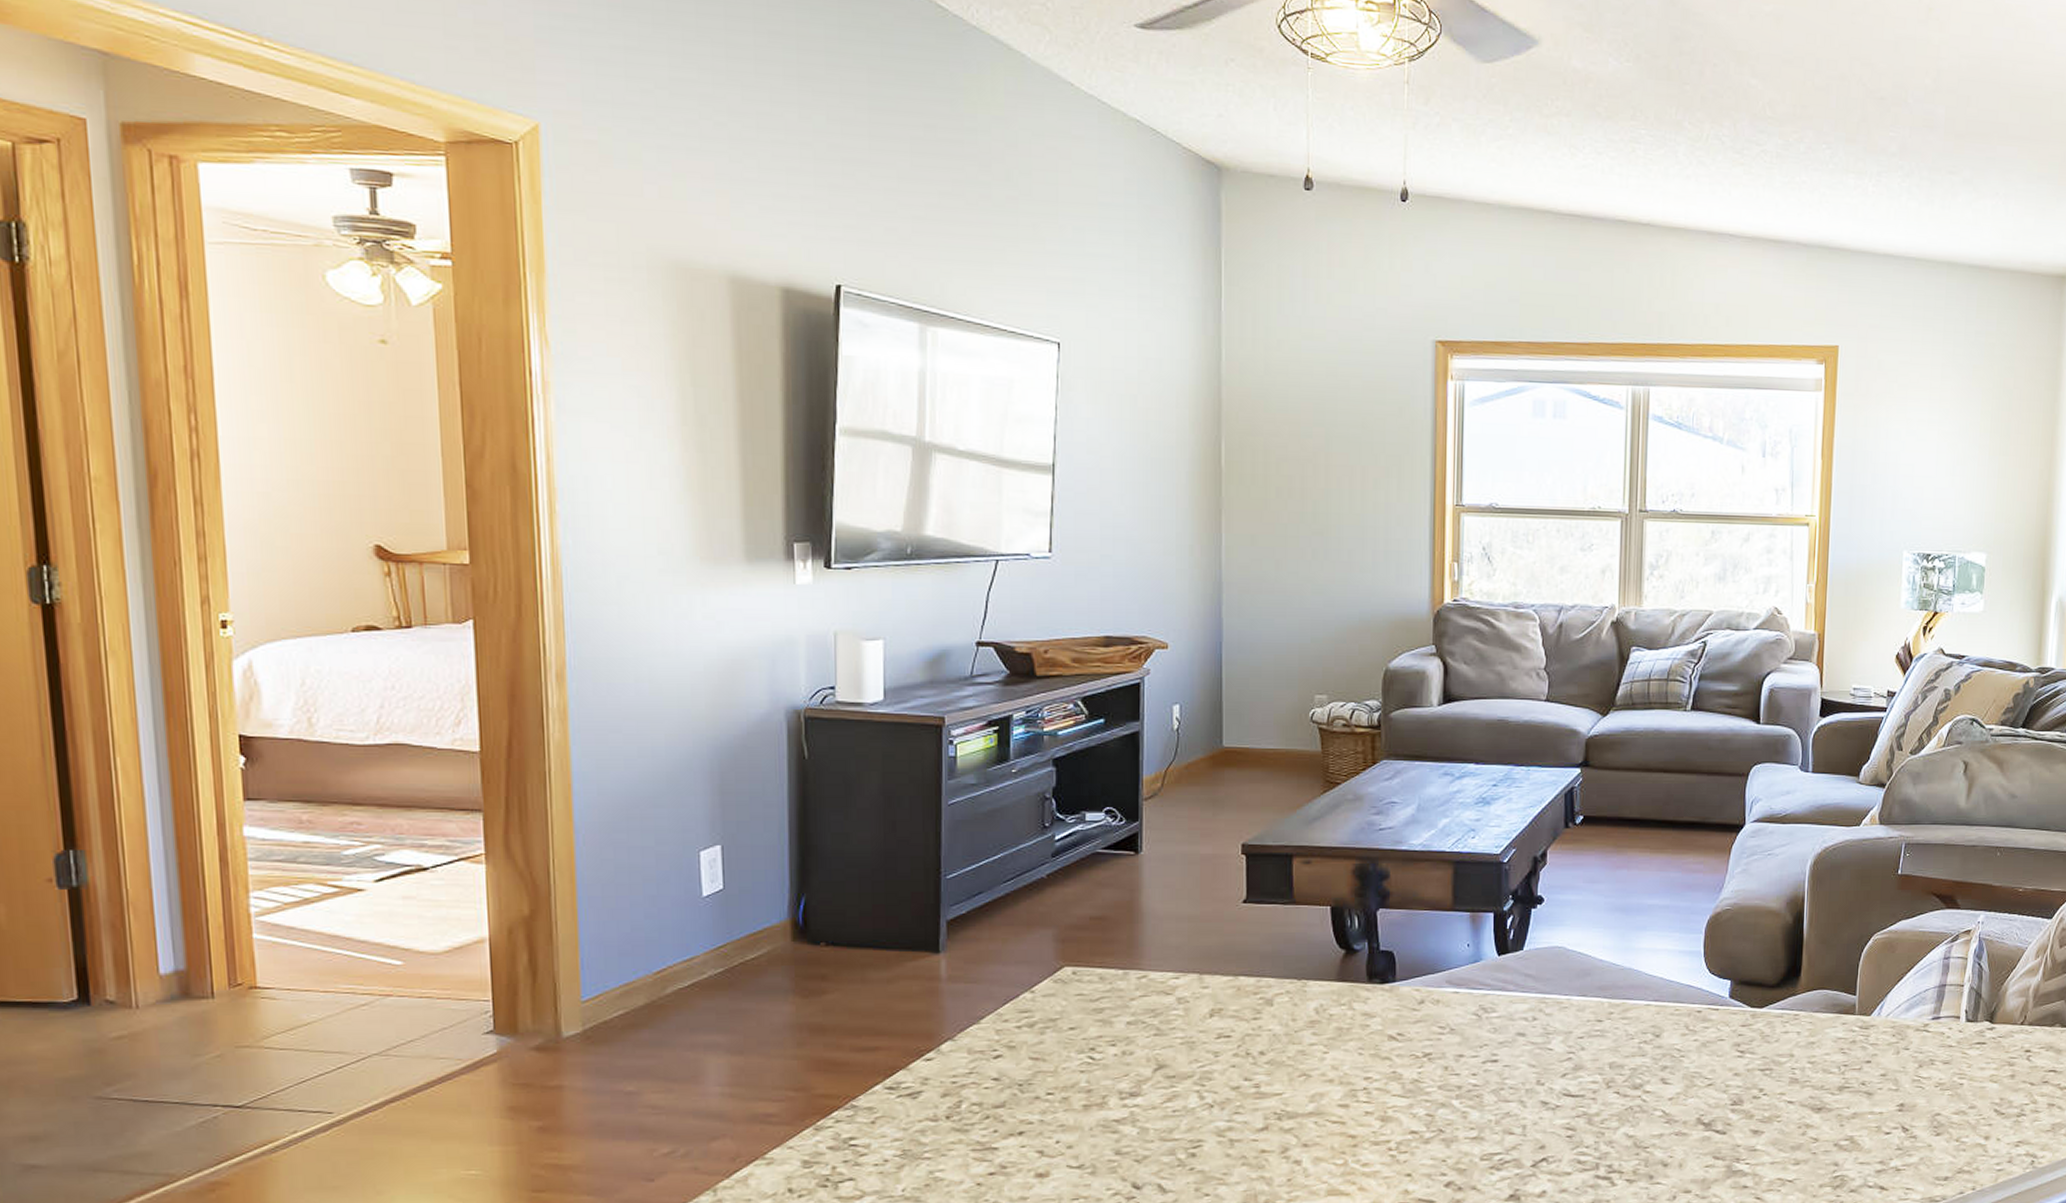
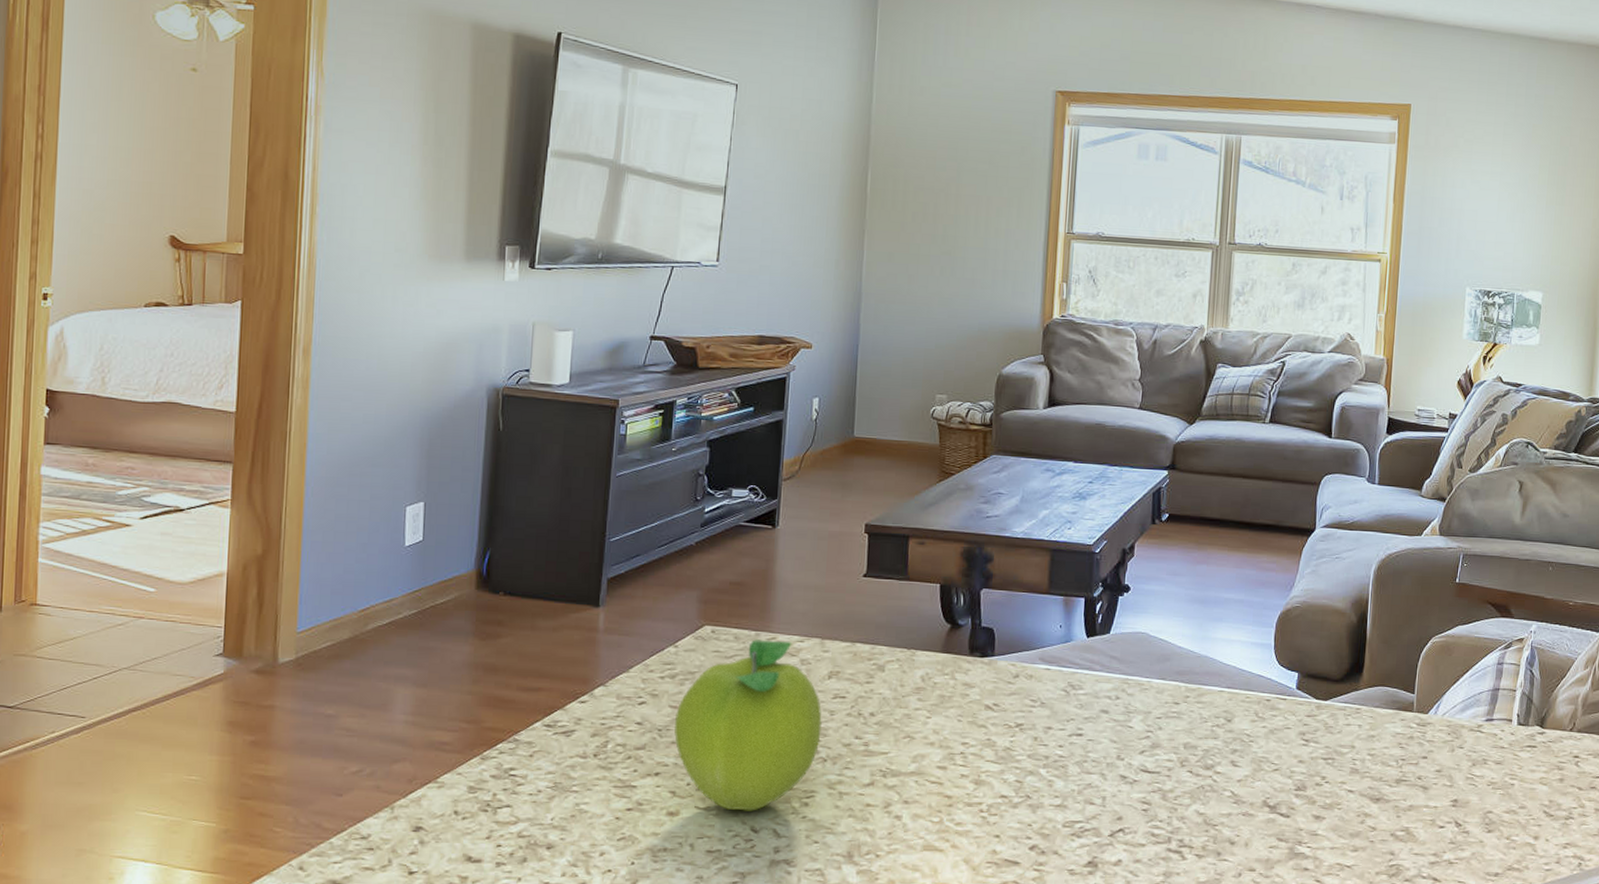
fruit: none [1036,978,1205,1167] -> present [674,639,822,811]

